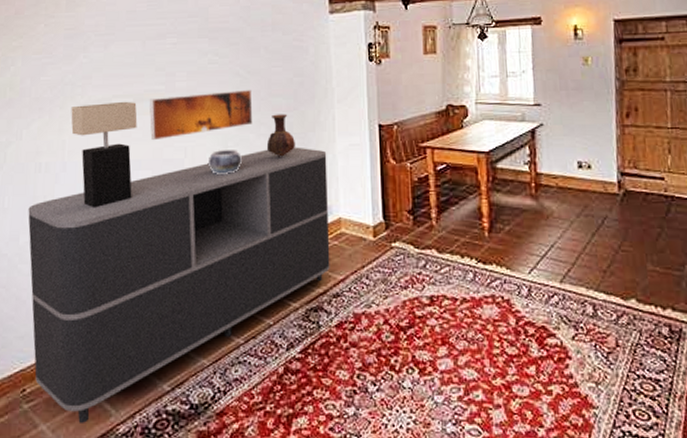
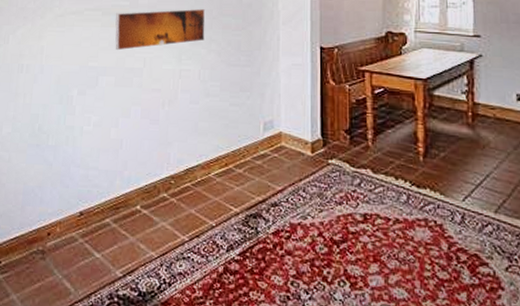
sideboard: present [28,147,330,425] -> none [9,63,271,298]
table lamp: present [71,101,138,208] -> none [49,14,105,108]
decorative bowl: present [207,150,242,174] -> none [163,62,194,85]
vase: present [266,114,295,157] -> none [216,32,242,72]

